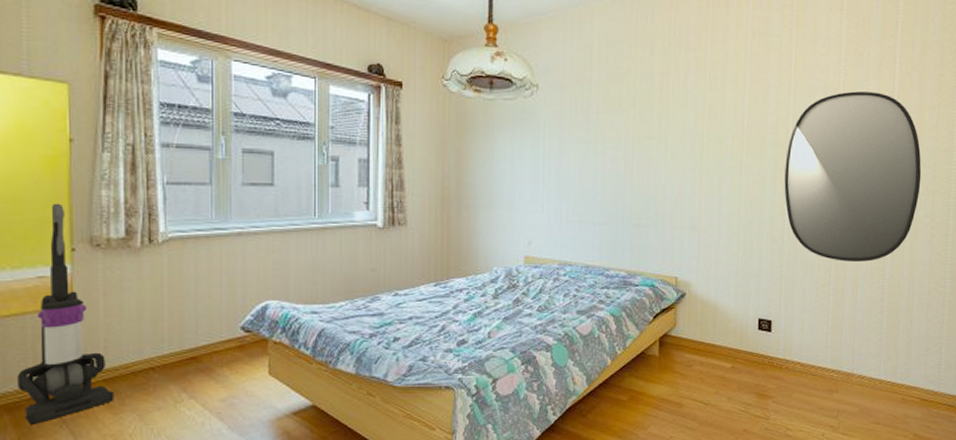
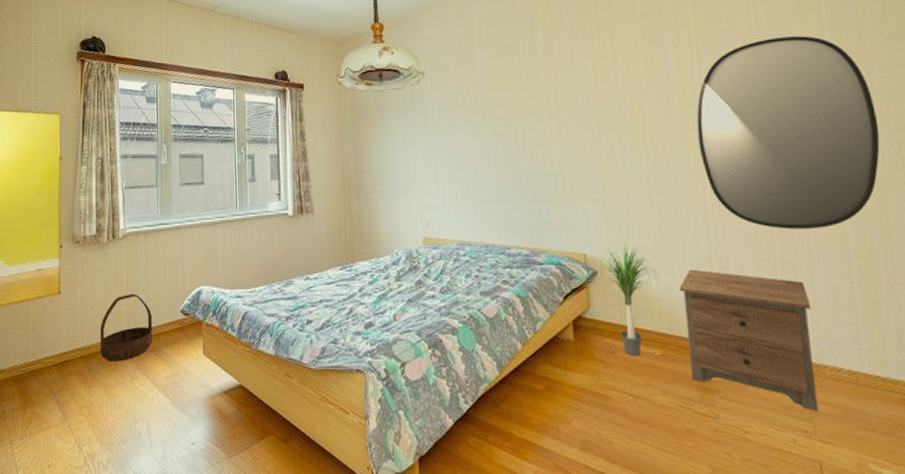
vacuum cleaner: present [18,203,114,425] -> none [22,209,88,394]
basket: none [131,307,203,384] -> present [100,293,152,362]
potted plant: none [679,267,744,369] -> present [590,241,669,356]
nightstand: none [752,293,851,410] -> present [679,269,819,411]

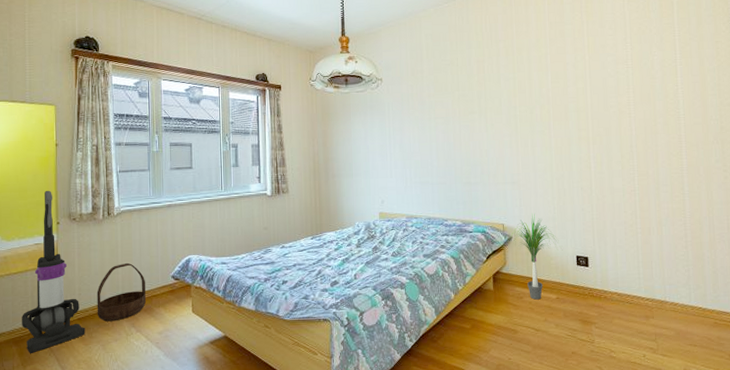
vacuum cleaner: none [22,209,88,394] -> present [22,190,85,353]
nightstand: present [679,269,819,411] -> none [570,234,661,334]
home mirror: present [696,35,880,229] -> none [587,61,710,204]

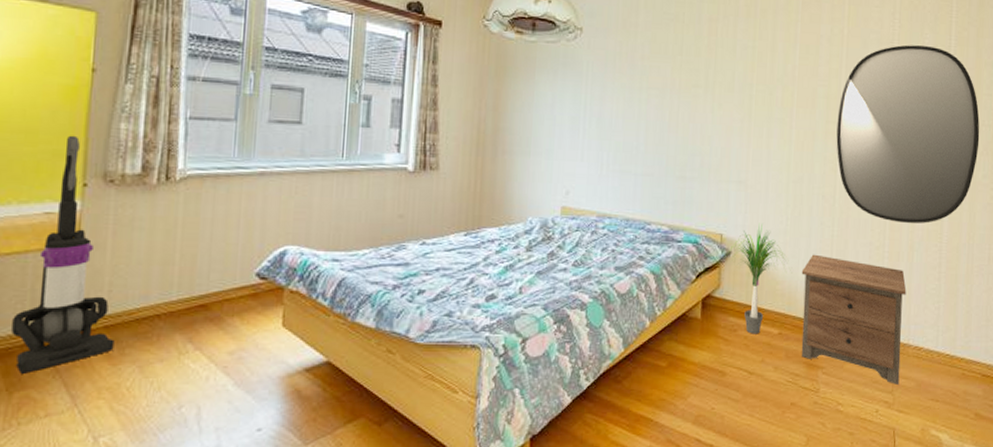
basket: present [97,262,146,322] -> none [135,249,215,333]
nightstand: none [570,234,661,334] -> present [801,254,907,385]
home mirror: none [587,61,710,204] -> present [836,45,980,224]

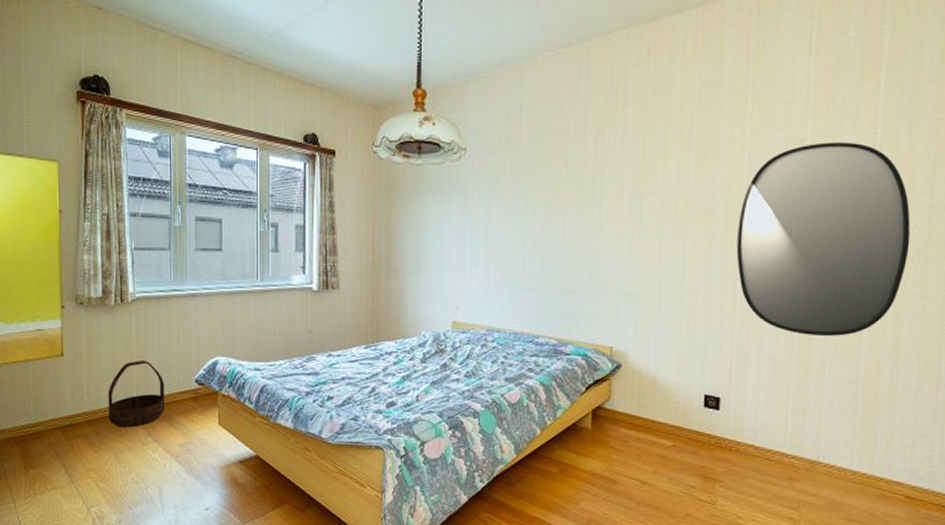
vacuum cleaner: present [11,135,115,374] -> none [23,266,95,456]
basket: none [135,249,215,333] -> present [108,359,164,428]
potted plant: present [724,224,792,334] -> none [614,337,687,446]
nightstand: present [801,254,907,385] -> none [697,368,817,502]

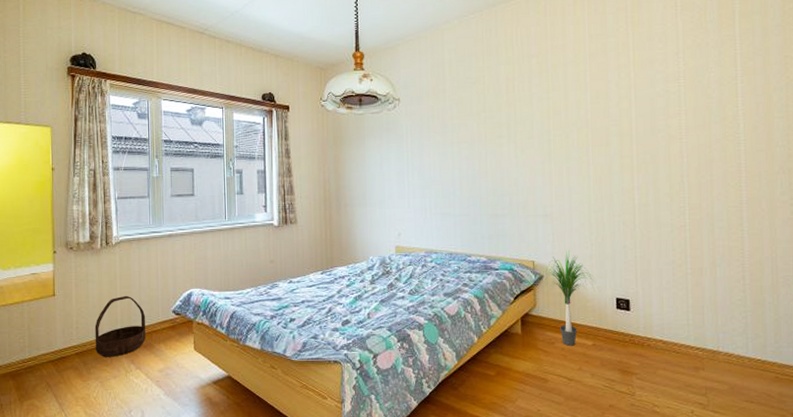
potted plant: none [614,337,687,446] -> present [537,250,601,346]
home mirror: present [736,142,911,336] -> none [631,79,775,241]

